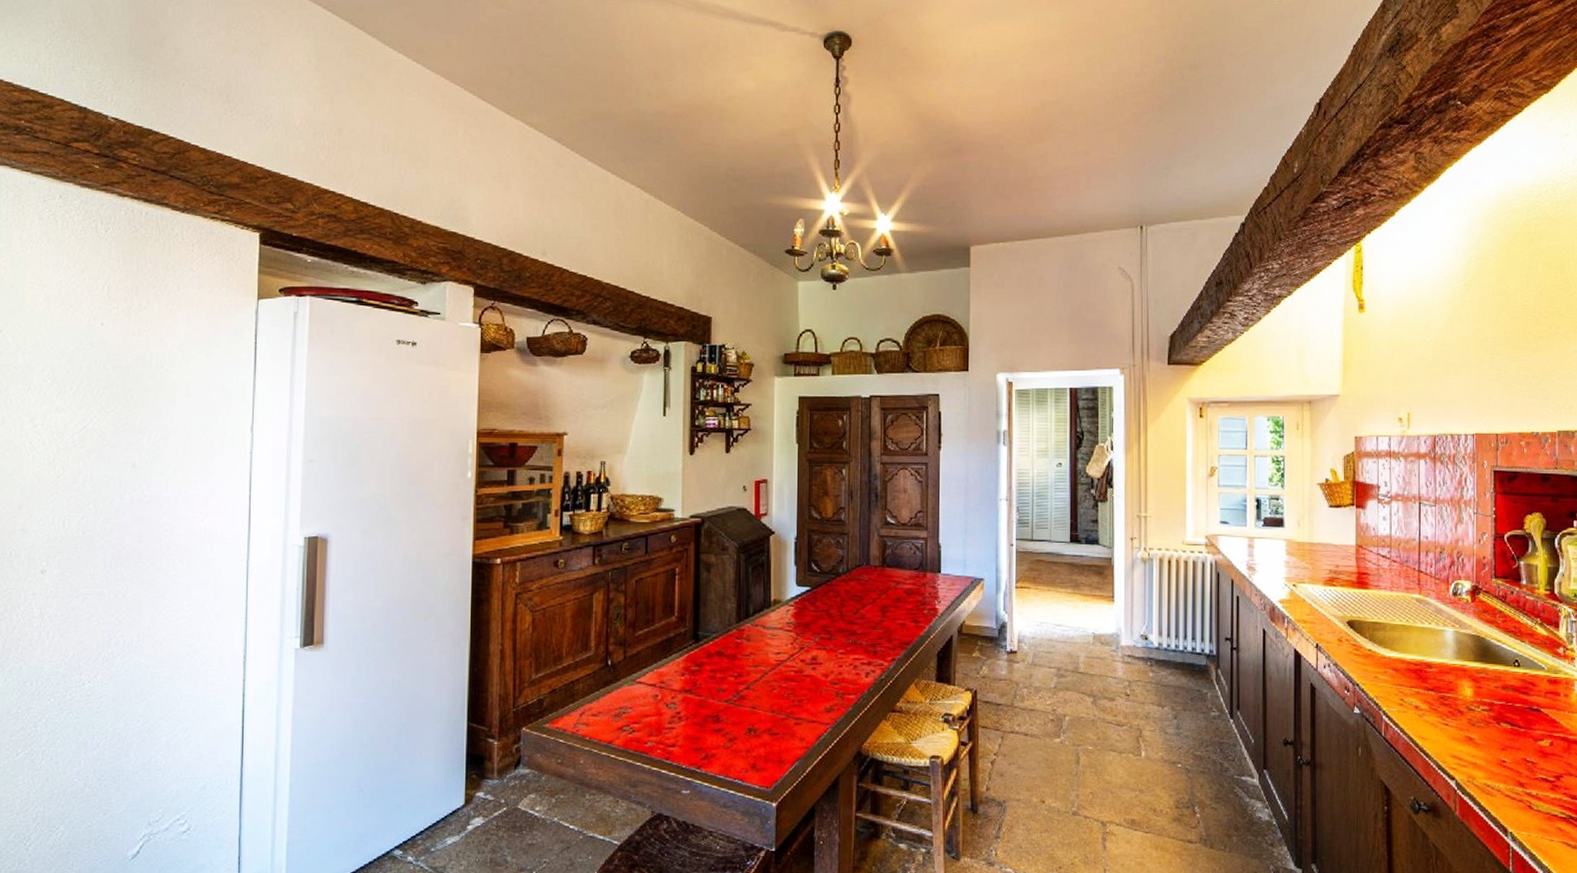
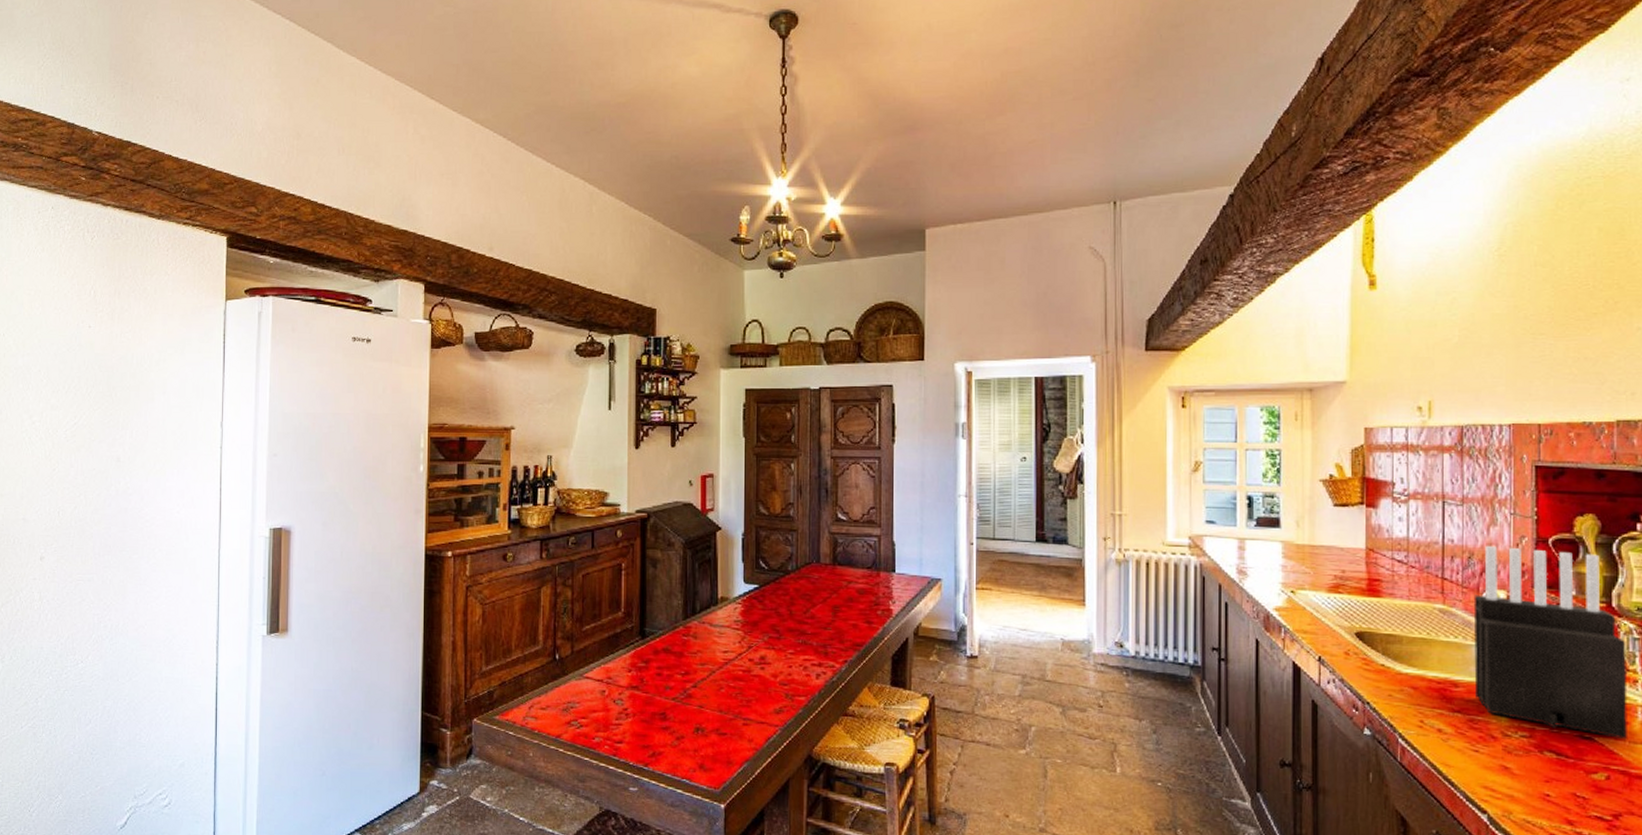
knife block: none [1444,541,1567,710] -> present [1473,545,1627,740]

